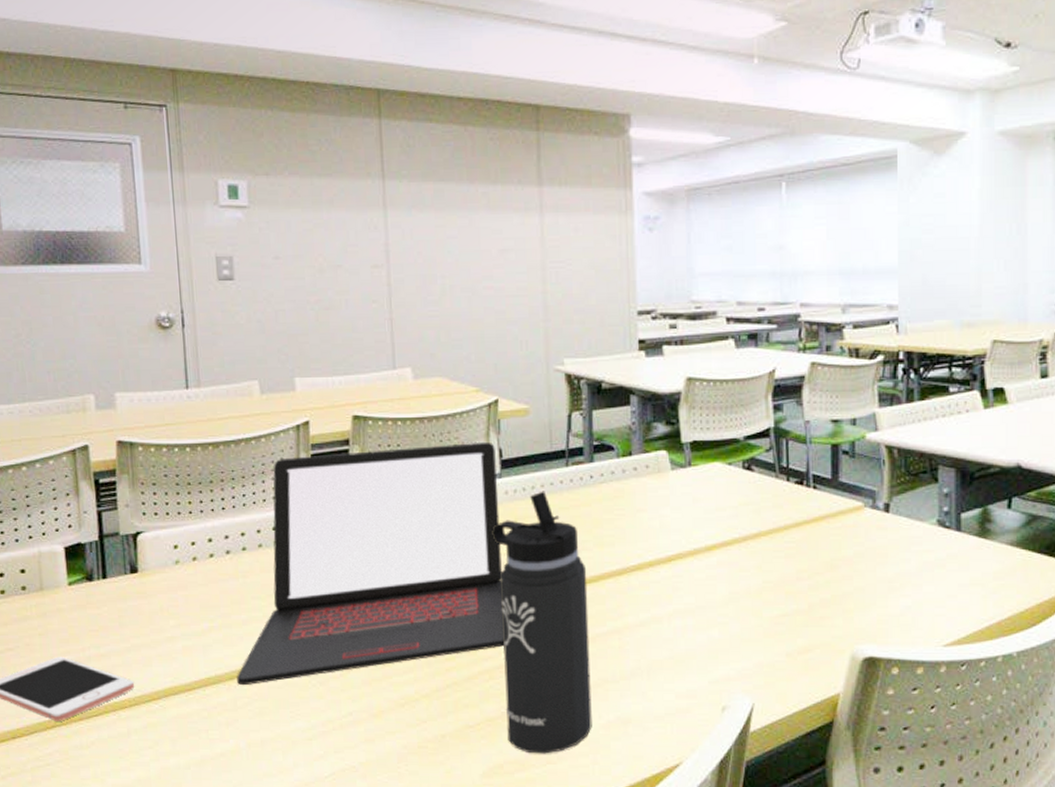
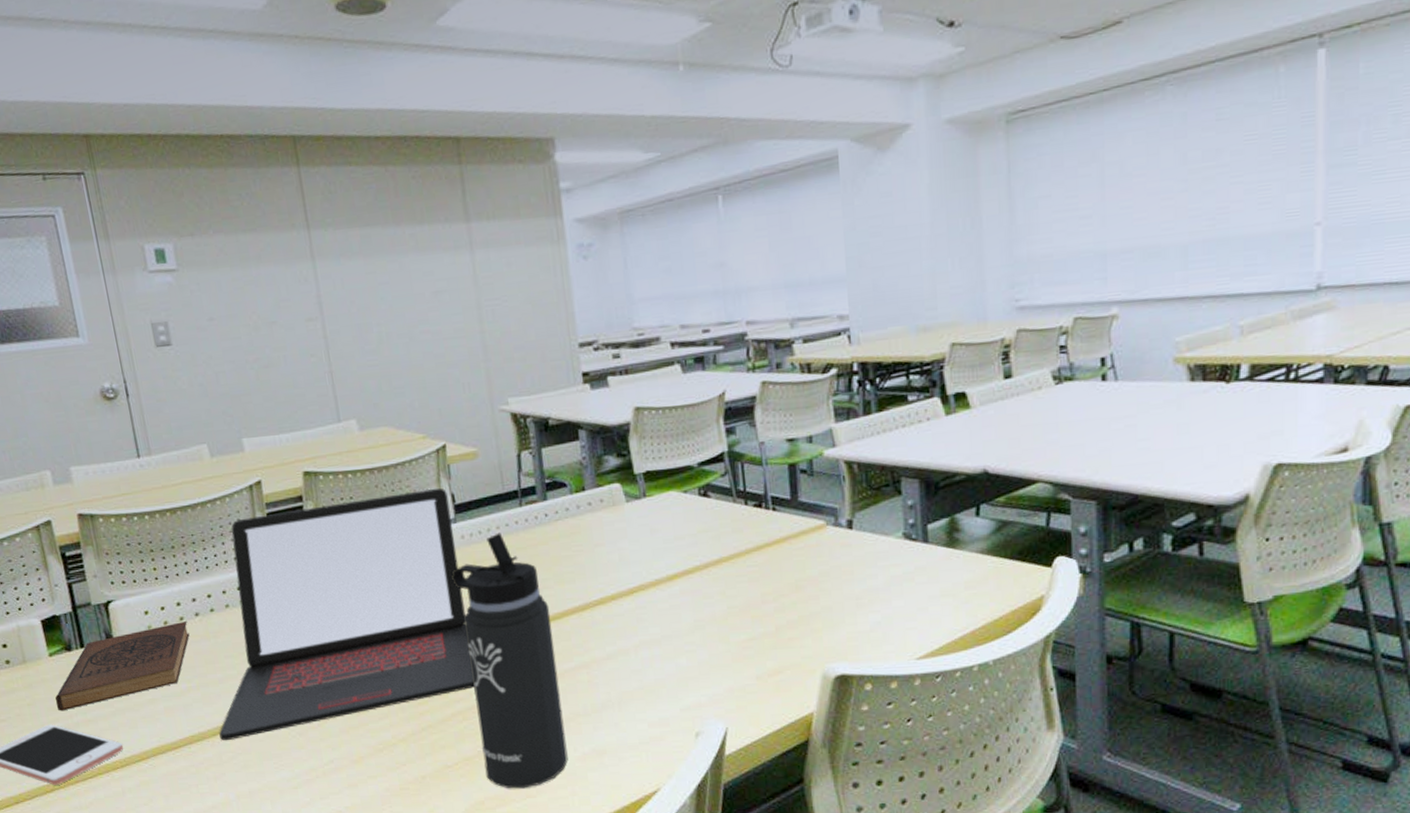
book: none [69,559,218,644] -> present [55,621,190,711]

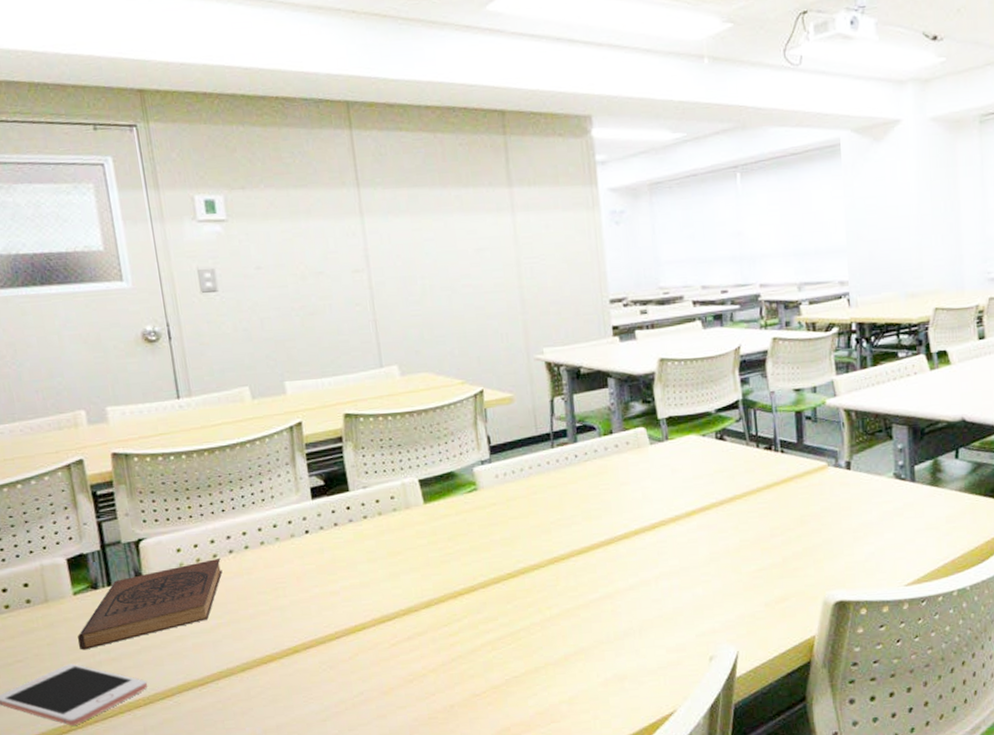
laptop: present [219,487,475,741] -> none [248,430,505,676]
thermos bottle: present [452,532,568,789] -> none [485,472,591,715]

